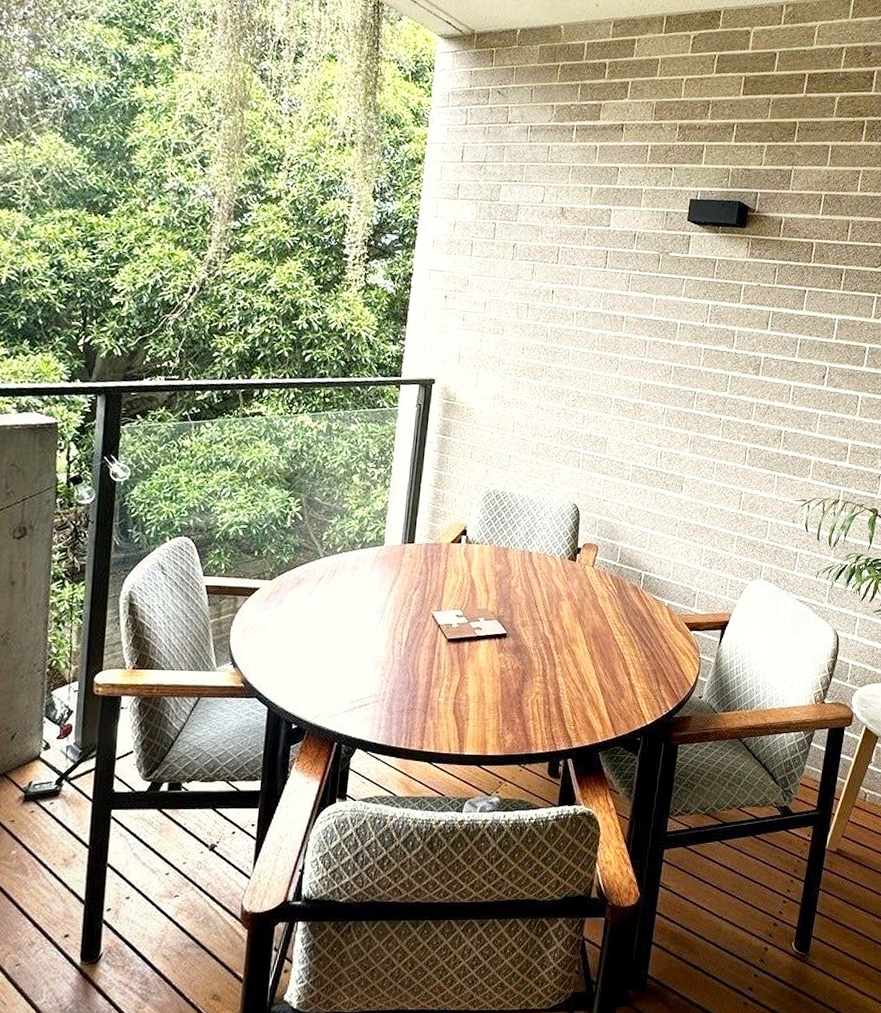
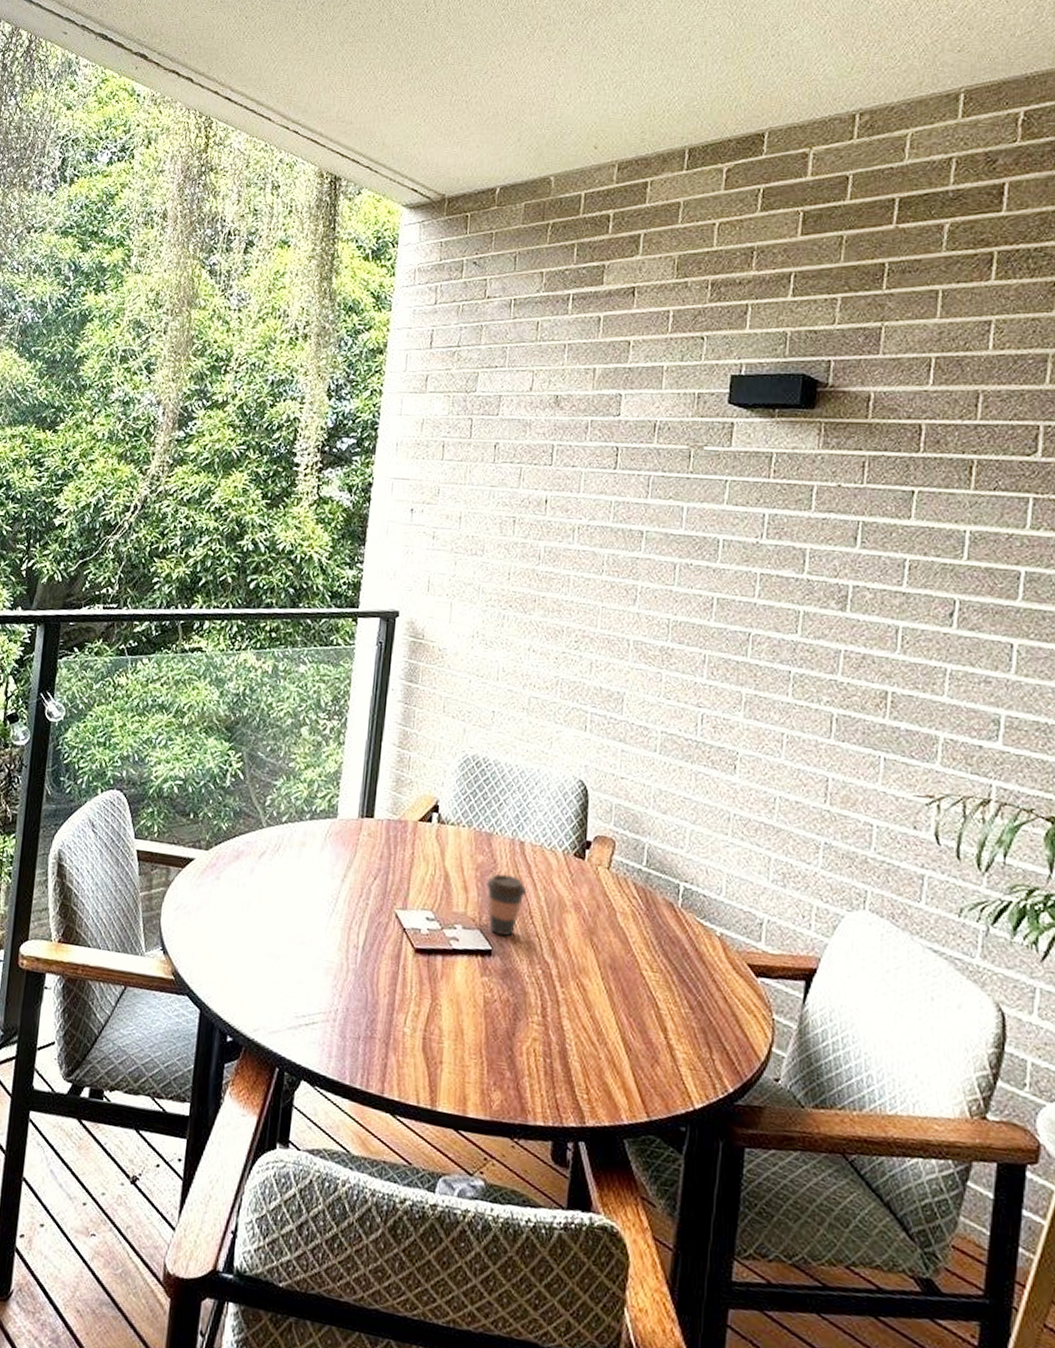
coffee cup: none [503,577,534,623] -> present [486,873,527,937]

